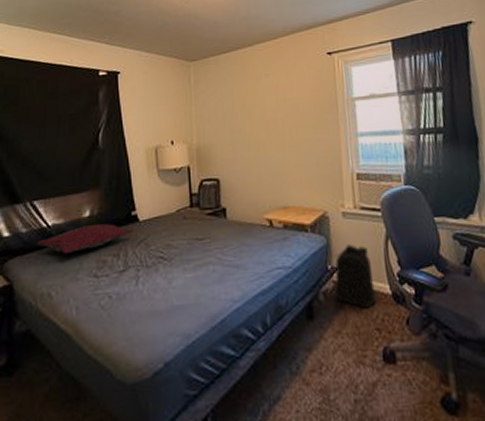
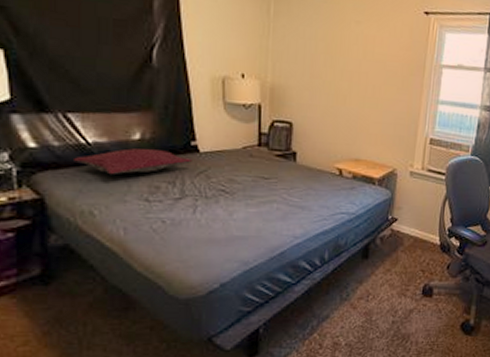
backpack: present [334,244,376,308] -> none [391,200,427,254]

